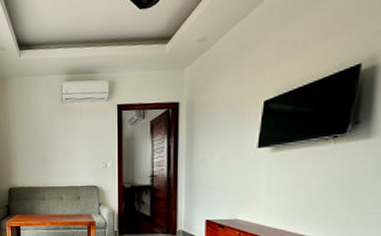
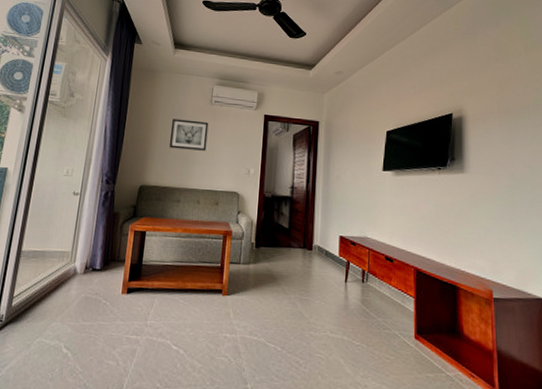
wall art: none [27,121,63,152] -> present [169,119,209,151]

